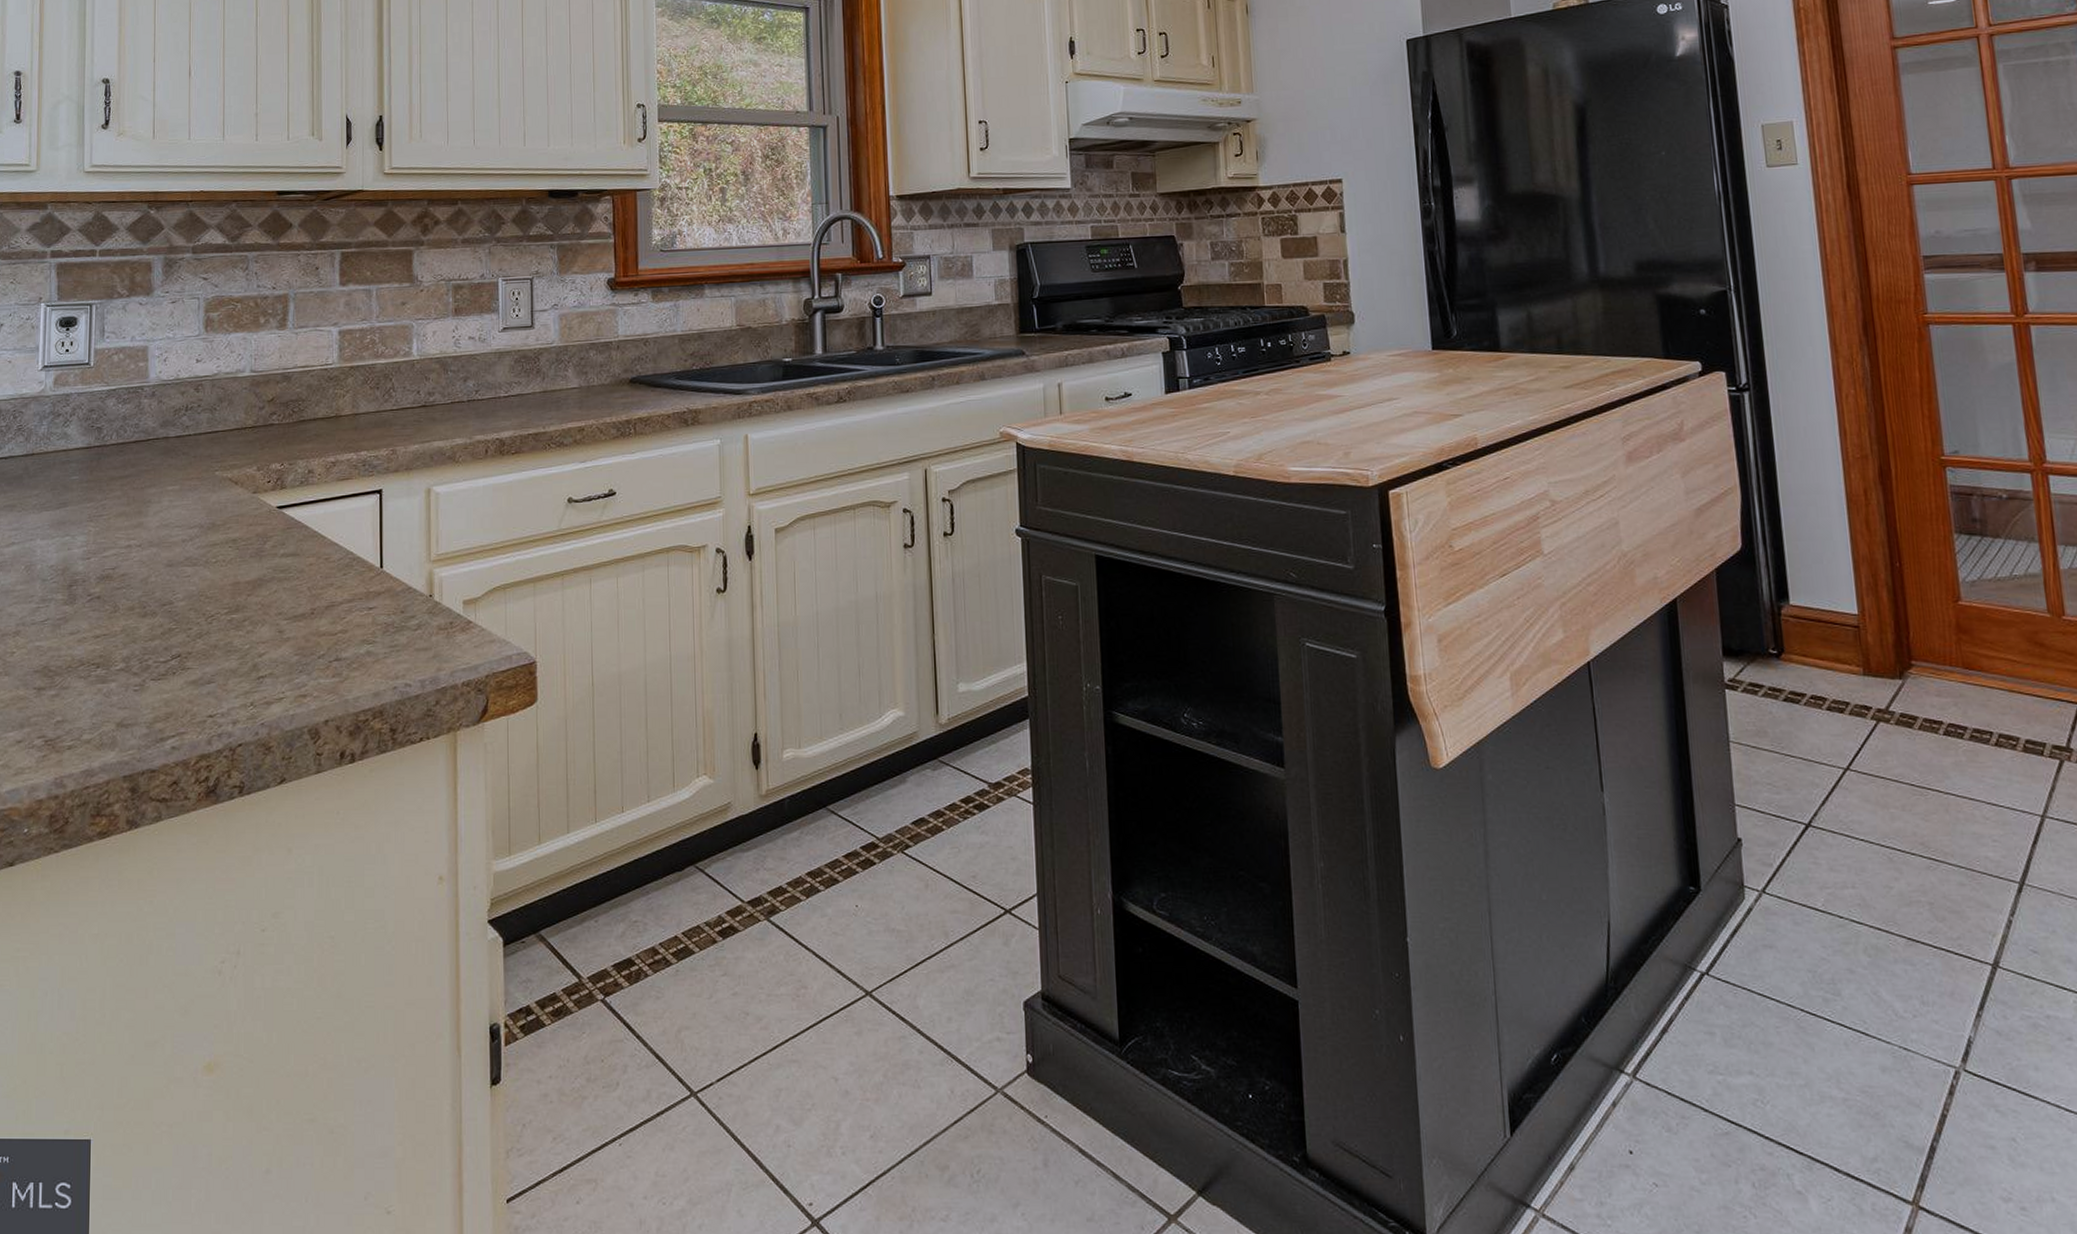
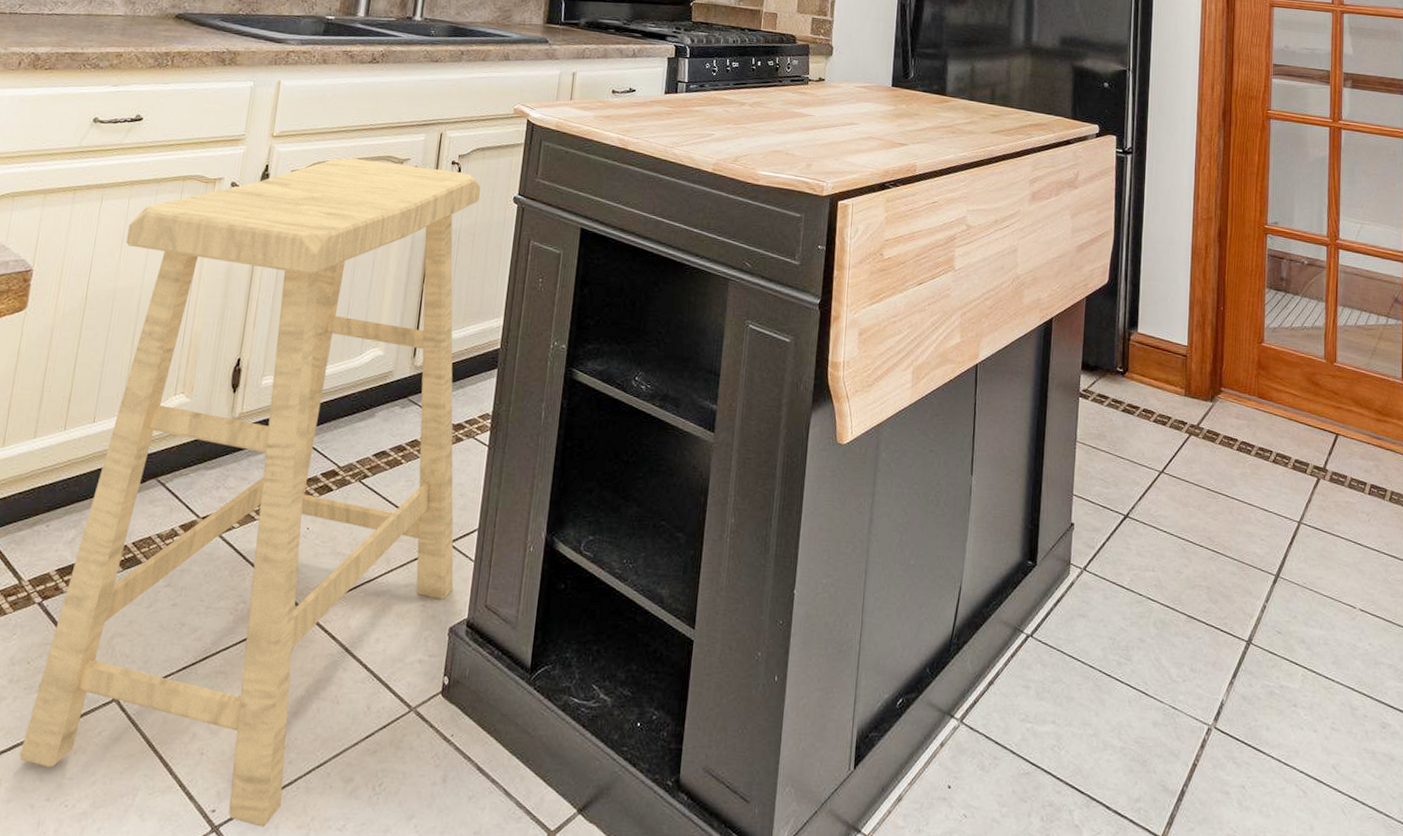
stool: none [610,507,1021,1220] -> present [19,157,481,827]

